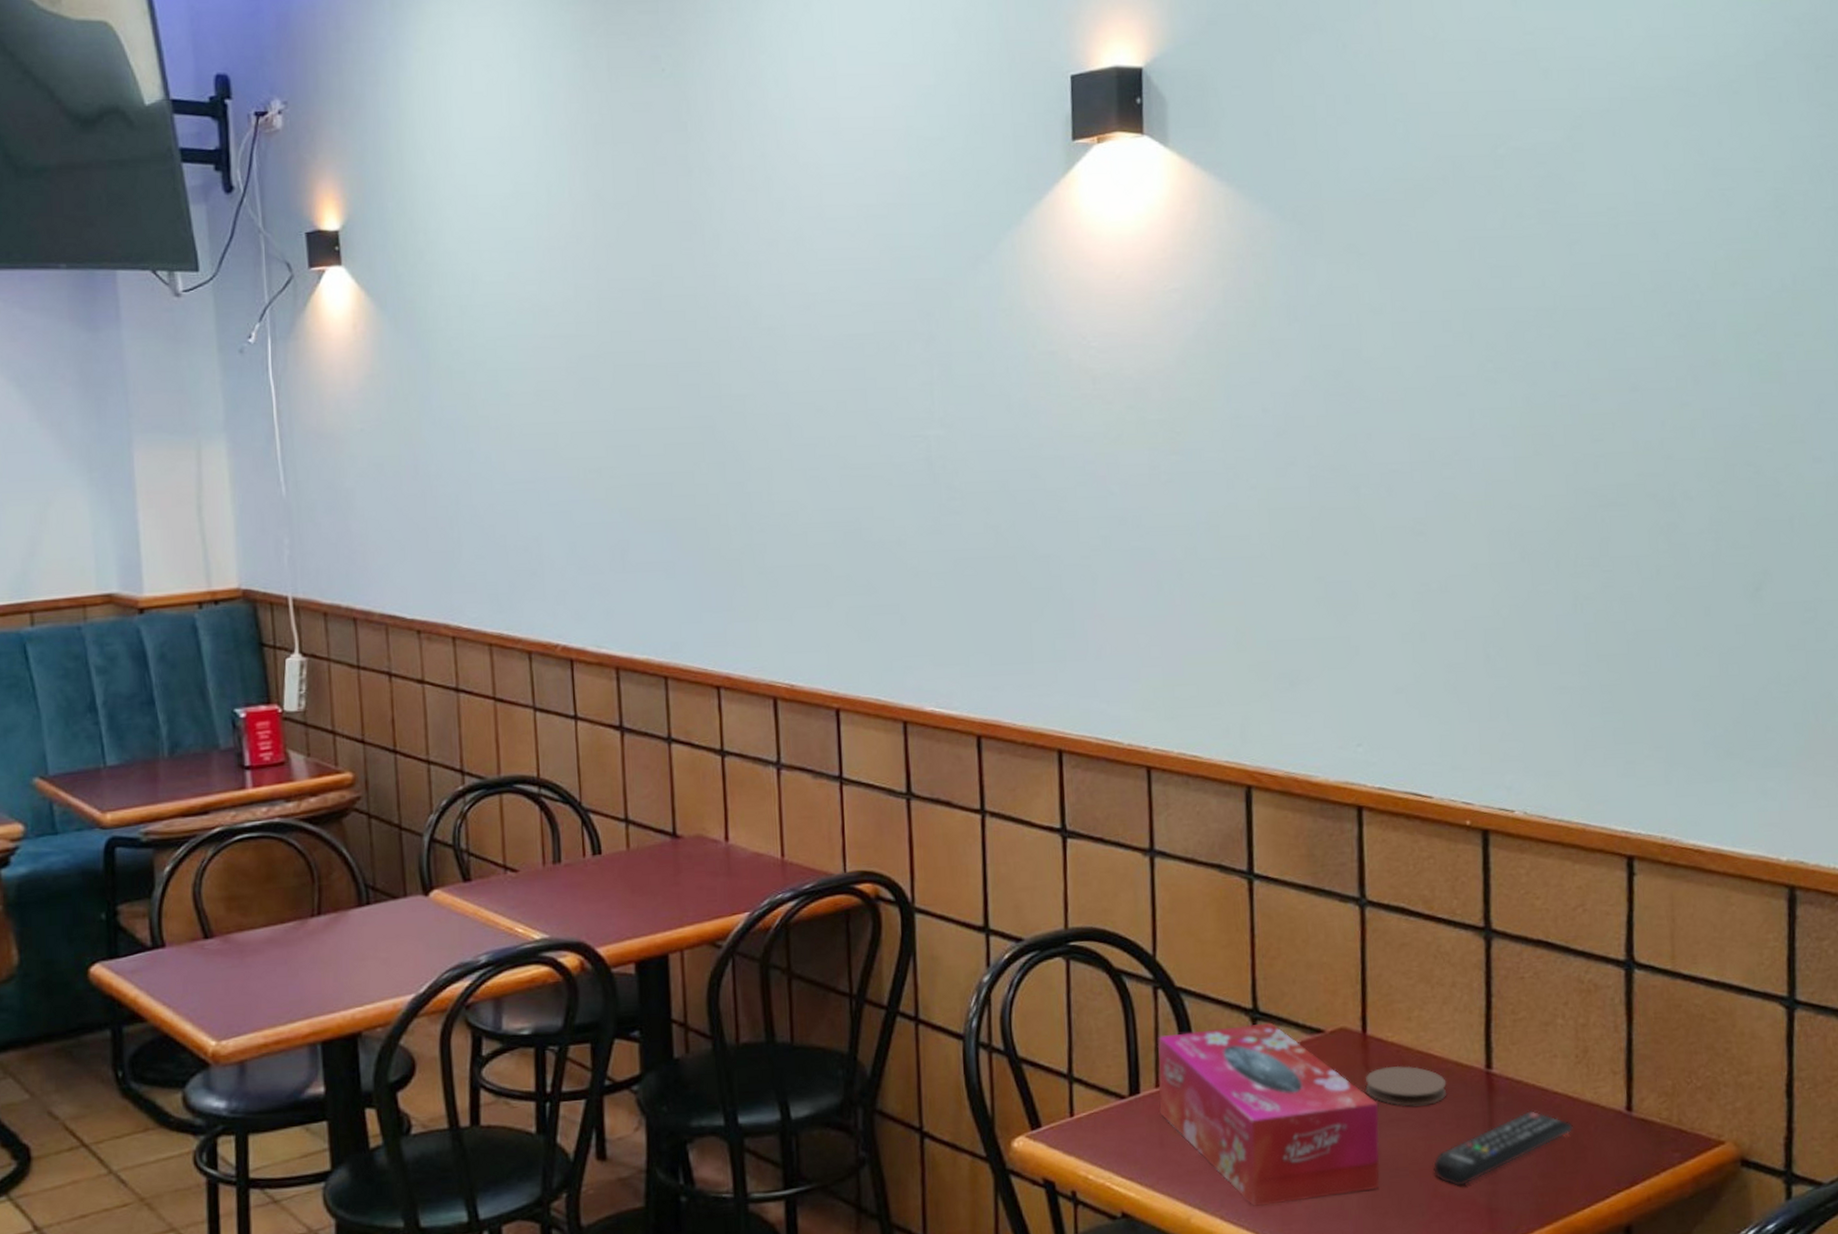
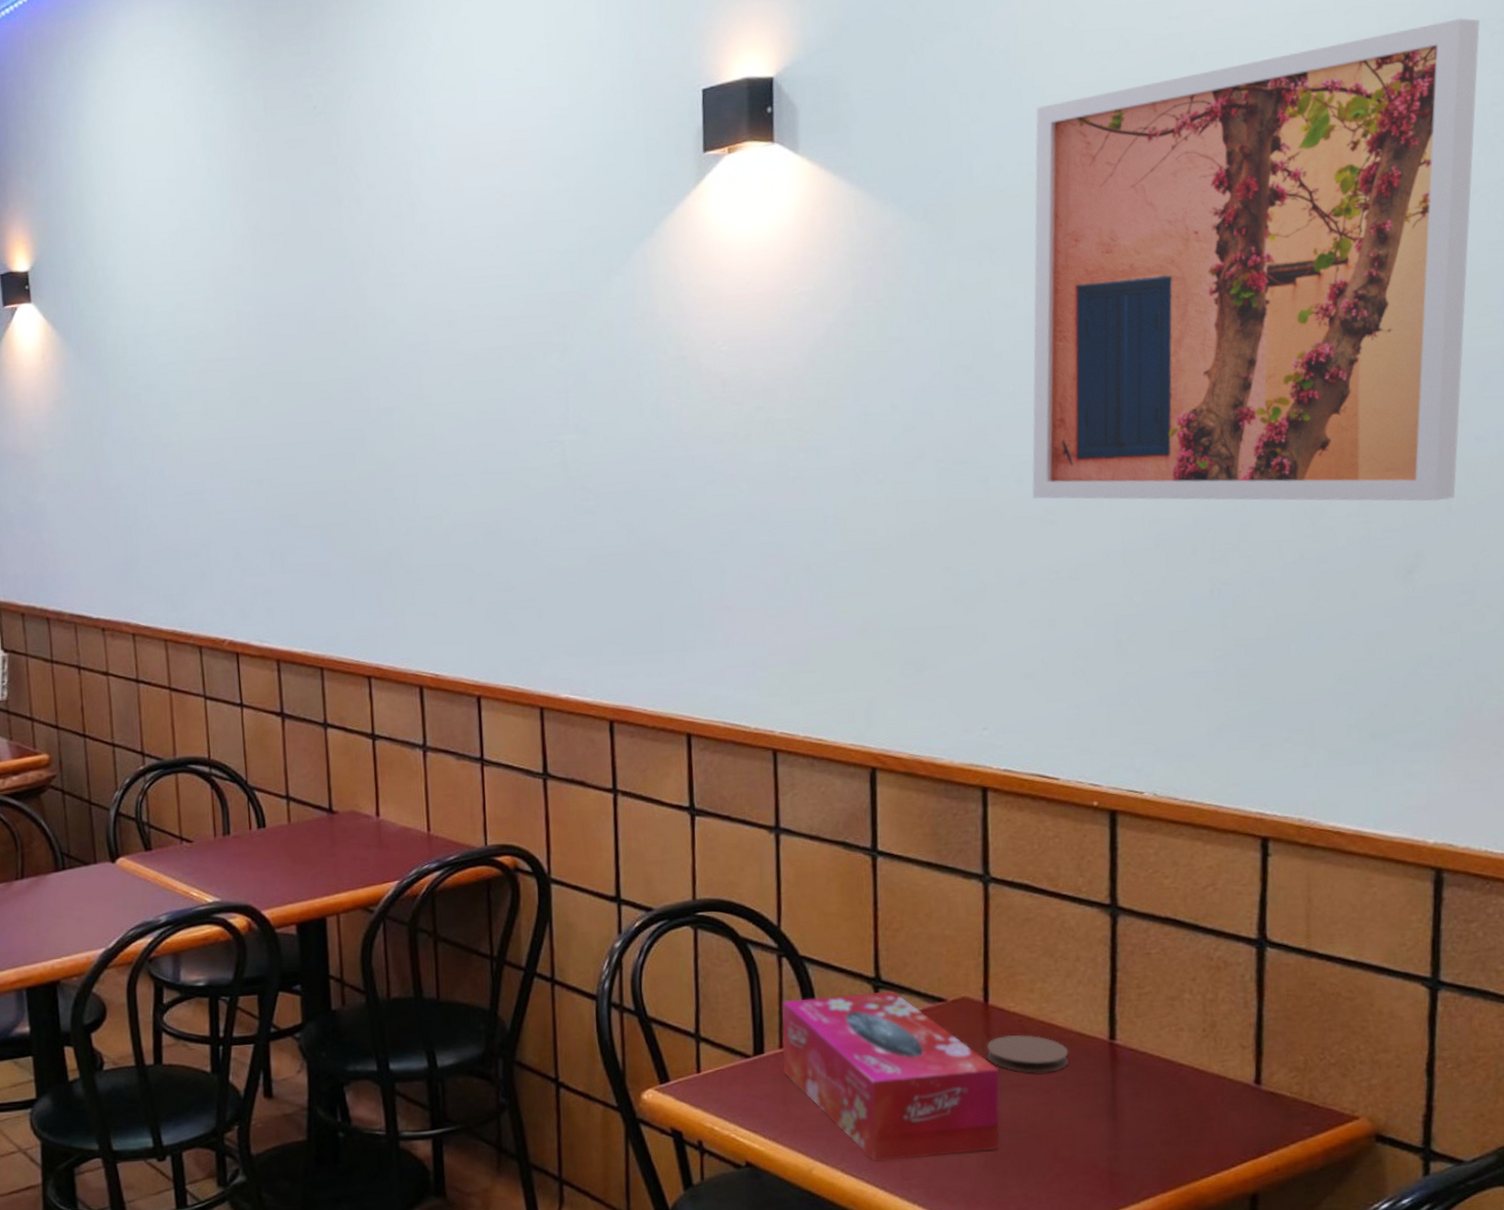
wall art: none [1400,51,1806,520] -> present [1032,18,1480,502]
remote control: present [1432,1110,1573,1186] -> none [1053,1081,1199,1150]

